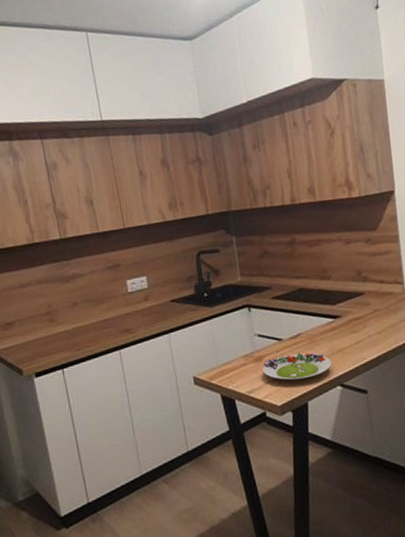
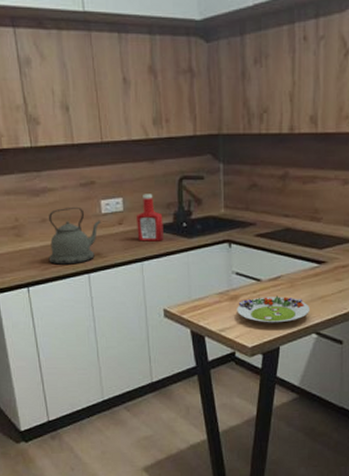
kettle: none [79,288,128,345] -> present [48,206,101,265]
ketchup bottle: none [159,270,187,315] -> present [135,194,164,242]

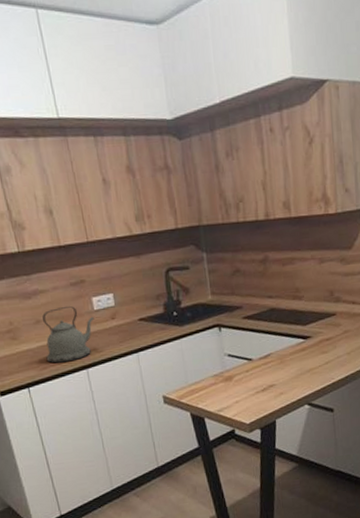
ketchup bottle: present [135,194,164,242] -> none [127,287,156,334]
salad plate: present [237,295,310,323] -> none [232,372,300,400]

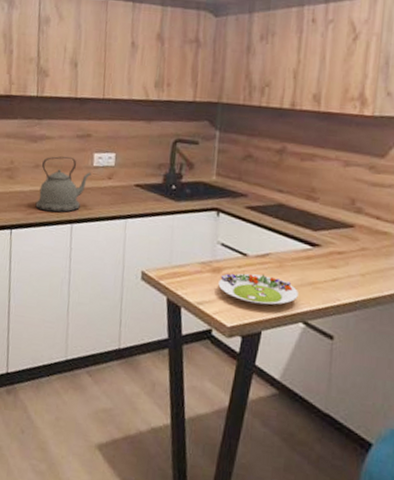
salad plate: none [232,372,300,400] -> present [218,273,298,305]

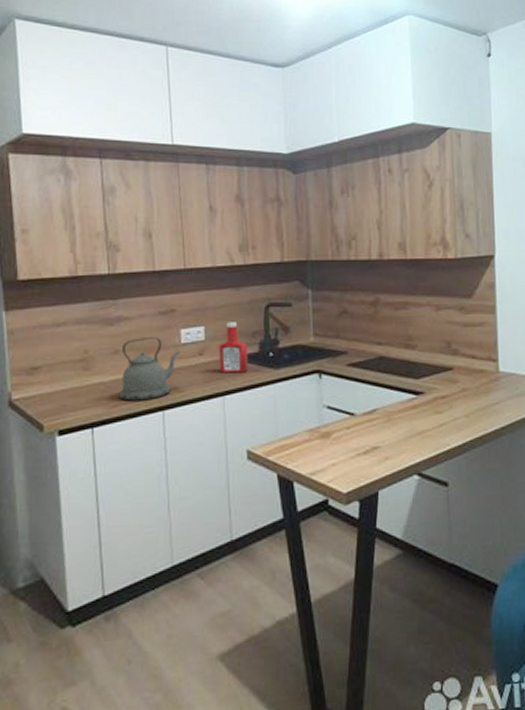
ketchup bottle: none [124,152,153,201] -> present [218,322,248,374]
salad plate: present [218,273,298,305] -> none [329,431,409,464]

